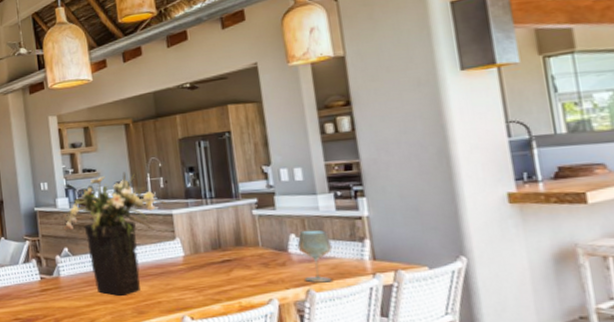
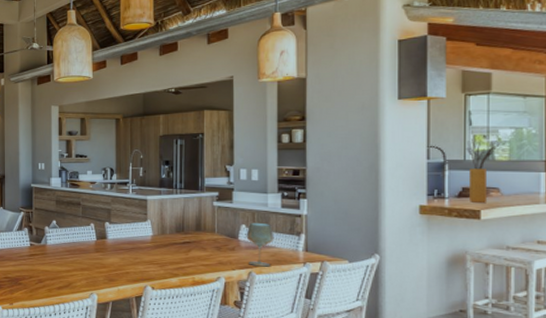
flower arrangement: present [64,172,167,296] -> none [54,160,143,265]
vase: none [554,107,599,184] -> present [465,138,502,203]

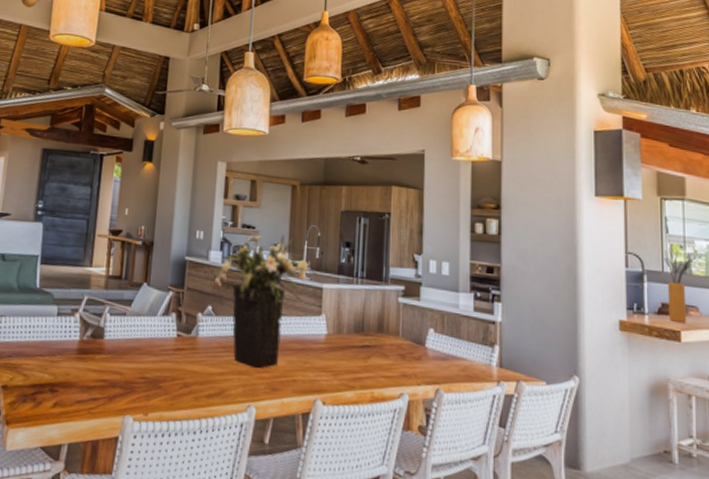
flower arrangement: none [54,160,143,265] -> present [212,234,319,368]
wine glass: present [246,222,274,267] -> none [434,326,466,384]

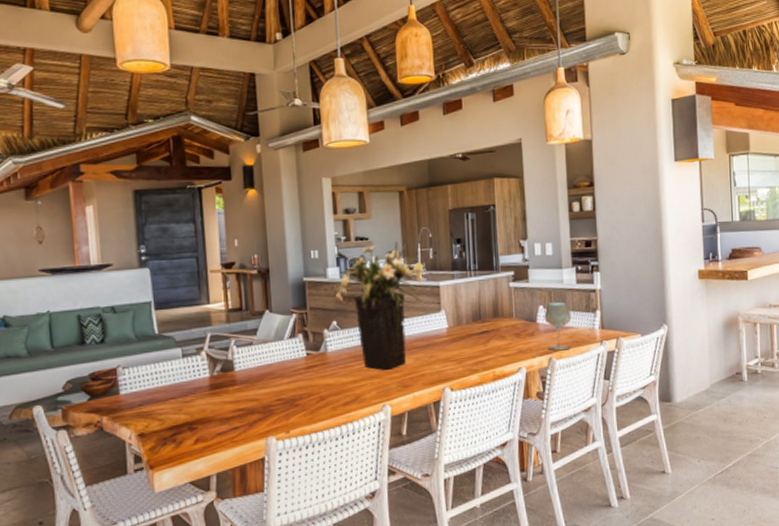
wine glass: none [434,326,466,384] -> present [544,301,572,351]
vase: present [663,248,698,323] -> none [732,199,760,264]

